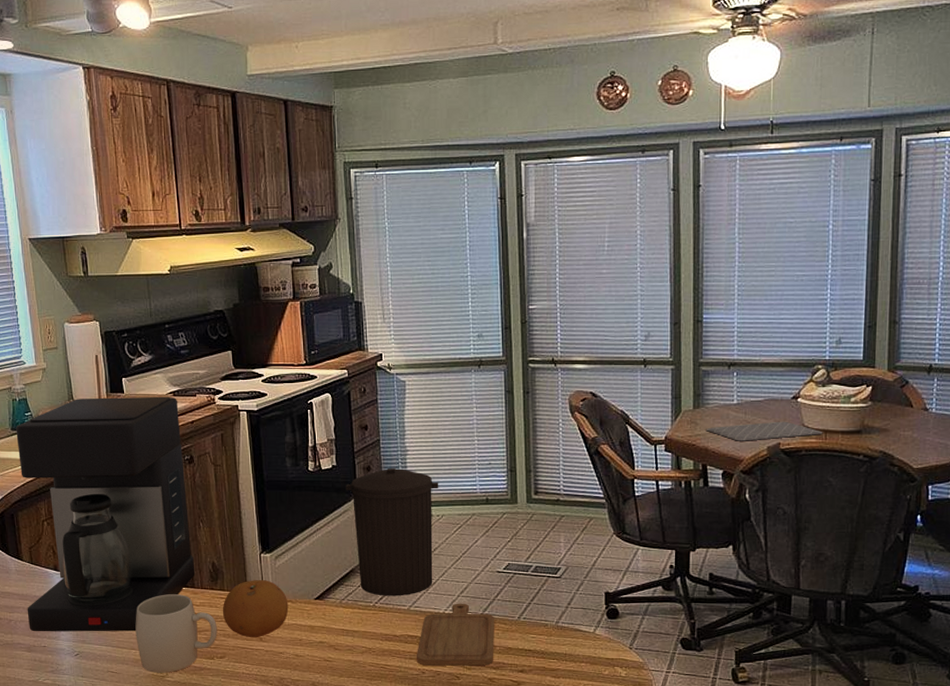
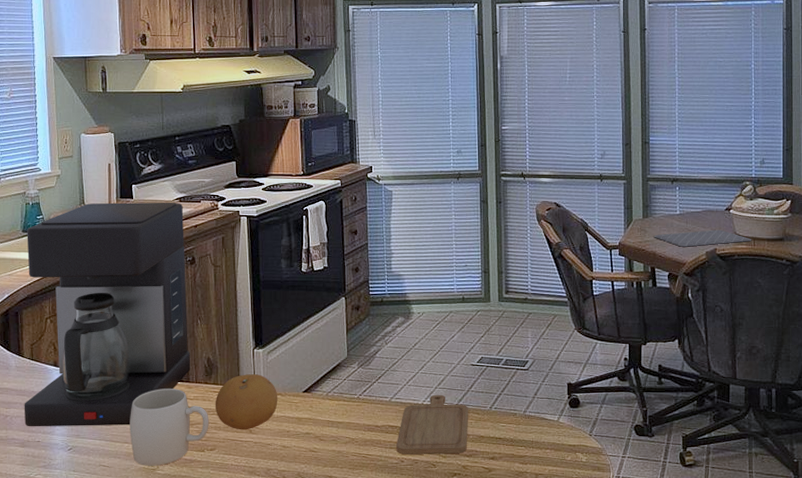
trash can: present [345,467,439,596] -> none [335,269,420,389]

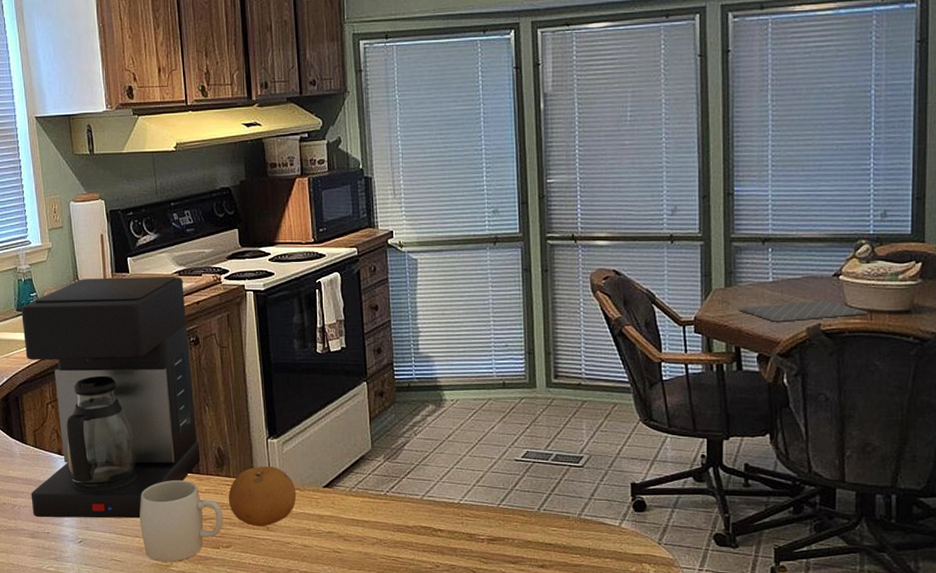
chopping board: present [396,394,468,454] -> none [430,493,513,560]

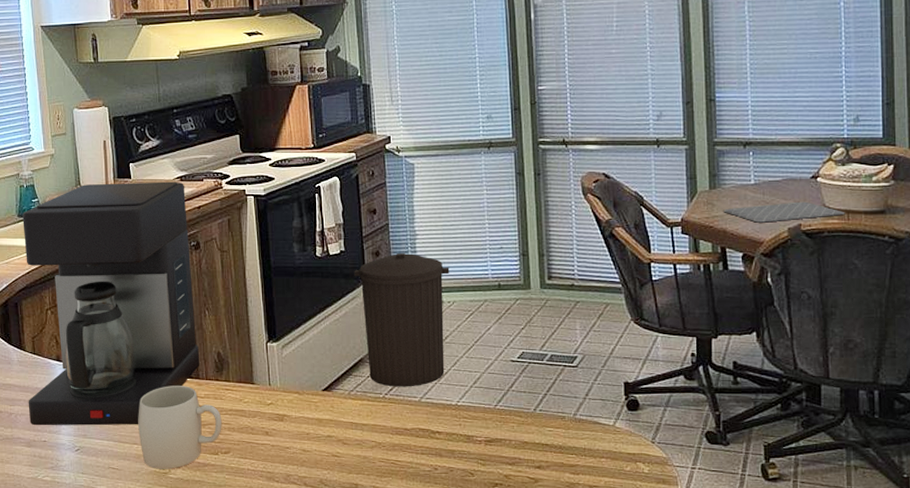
fruit: present [228,466,296,527] -> none [227,370,296,432]
trash can: none [355,349,453,485] -> present [354,252,450,387]

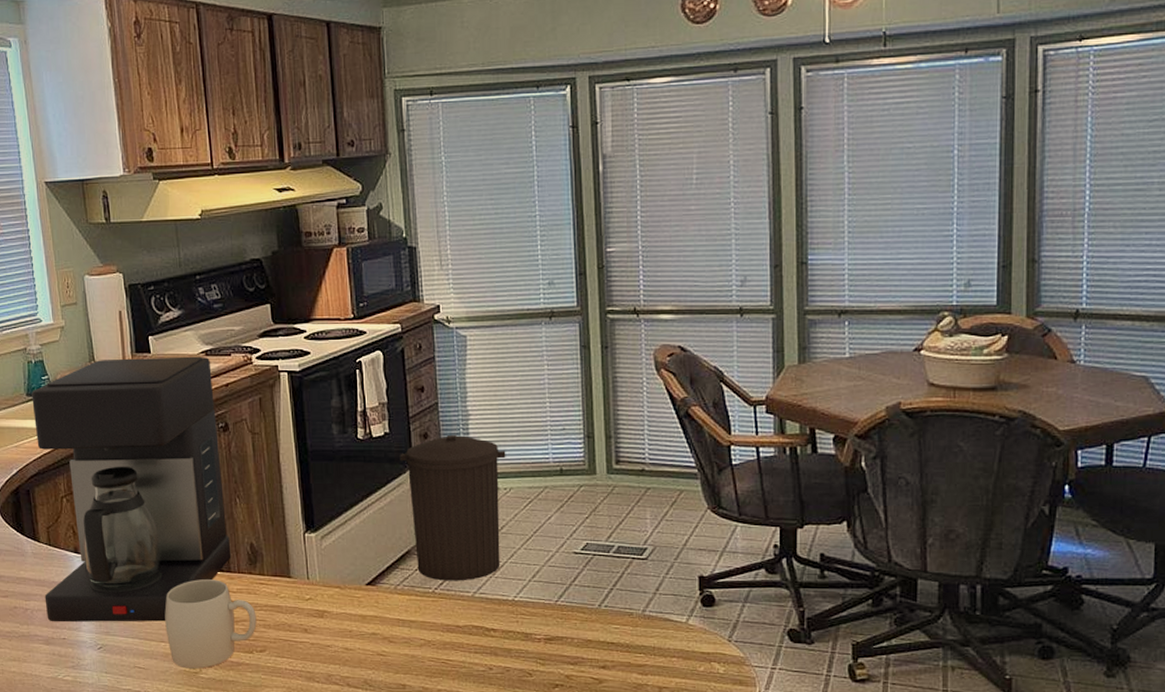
placemat: present [723,201,845,223] -> none [813,377,951,401]

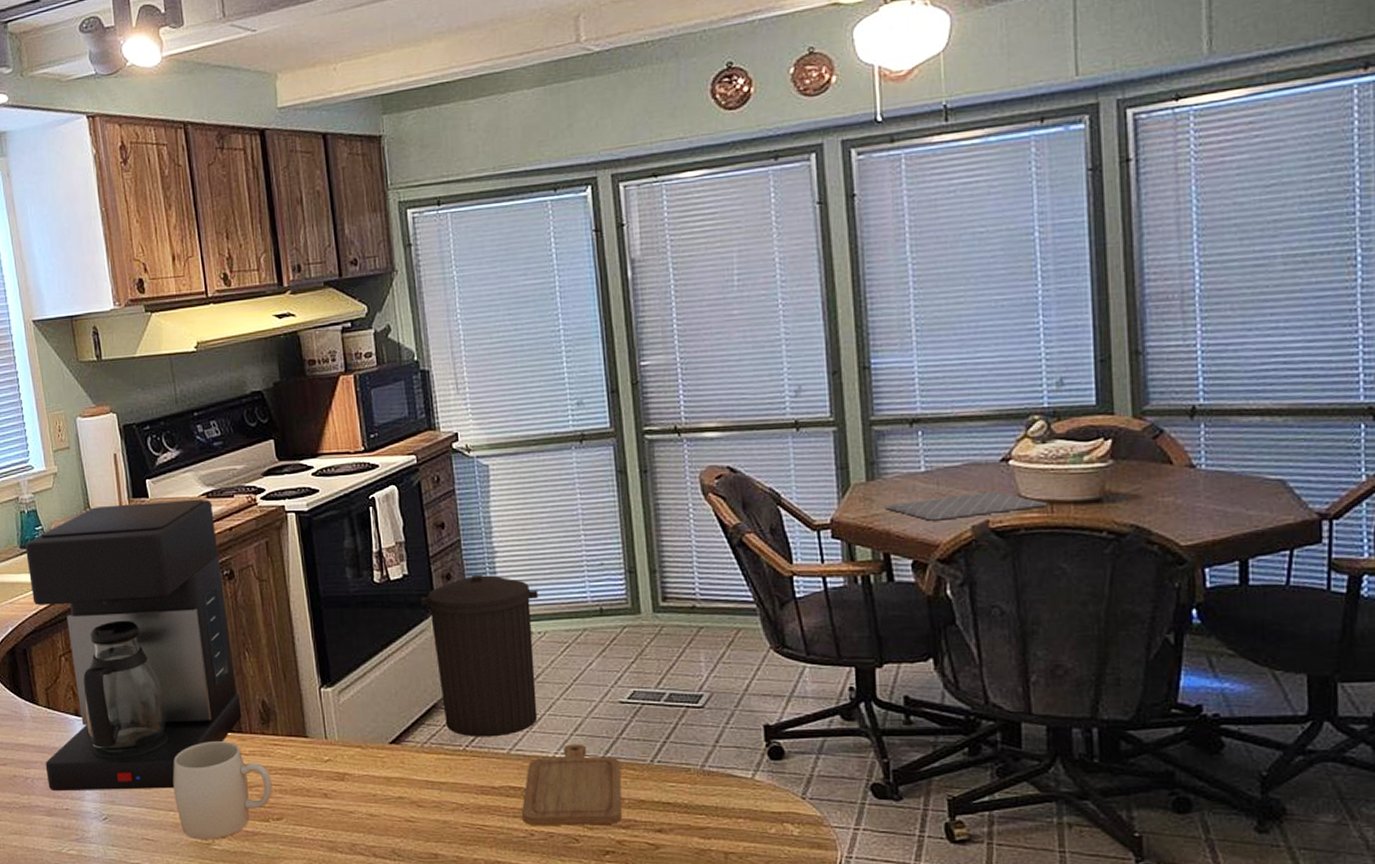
chopping board: none [483,589,572,662] -> present [522,743,622,825]
placemat: none [813,377,951,401] -> present [885,491,1048,521]

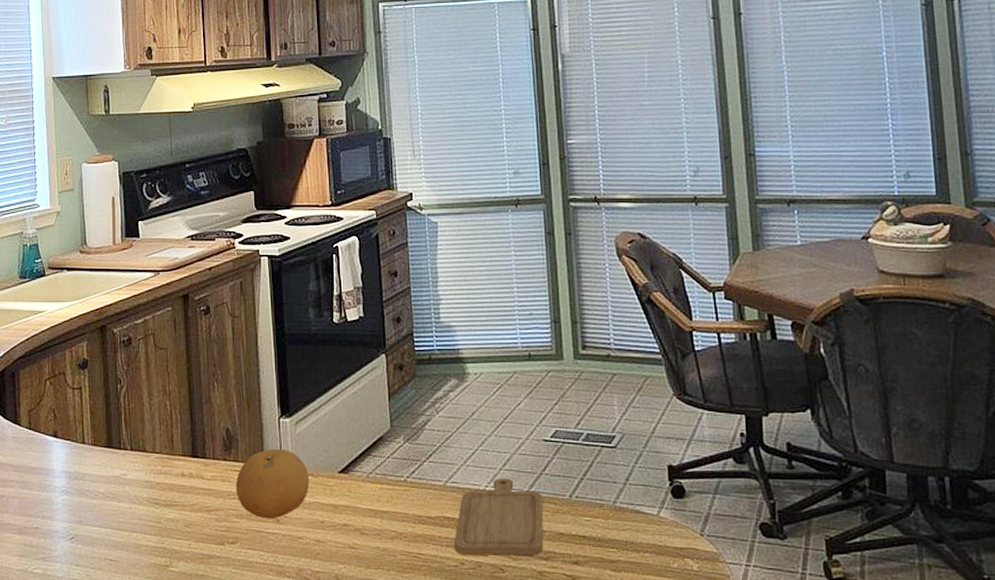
coffee maker: present [25,499,242,792] -> none [21,240,207,511]
mug: present [172,741,272,840] -> none [138,466,229,562]
fruit: none [276,721,358,794] -> present [235,449,309,519]
trash can: present [421,574,539,737] -> none [373,318,476,469]
placemat: present [885,491,1048,521] -> none [768,264,901,287]

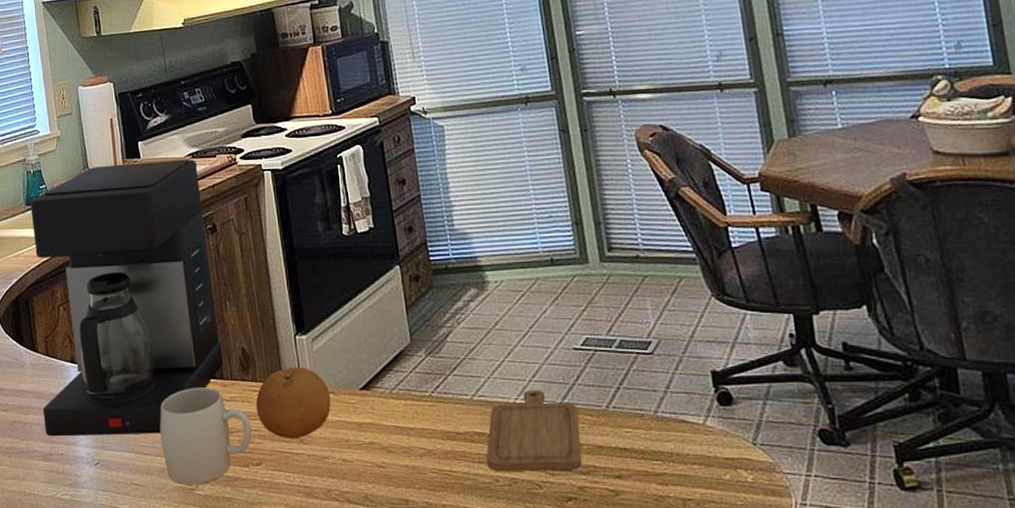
coffee maker: none [21,240,207,511] -> present [30,159,224,437]
mug: none [138,466,229,562] -> present [159,387,252,485]

